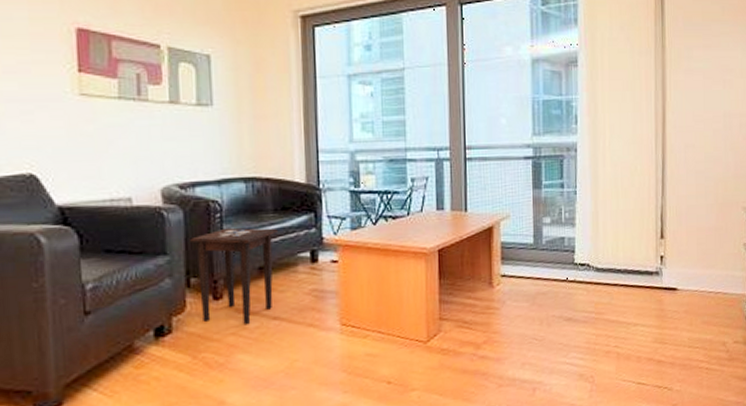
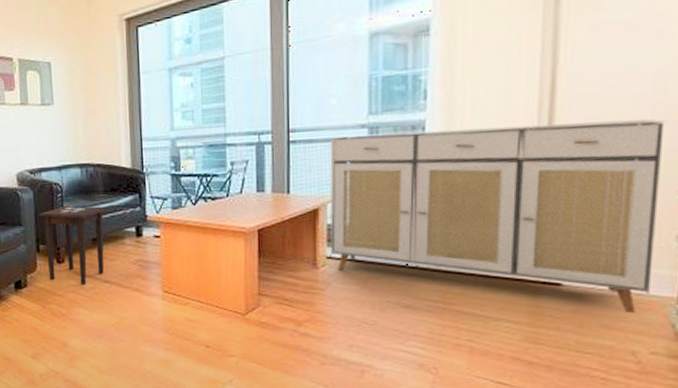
sideboard: none [501,149,733,310] -> present [330,119,667,313]

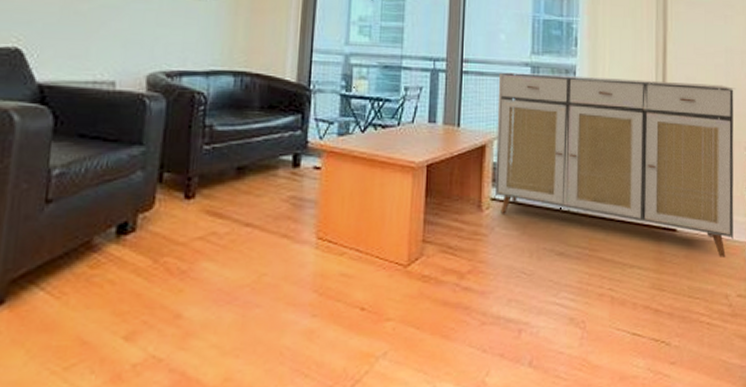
side table: present [38,205,108,285] -> none [167,122,262,230]

